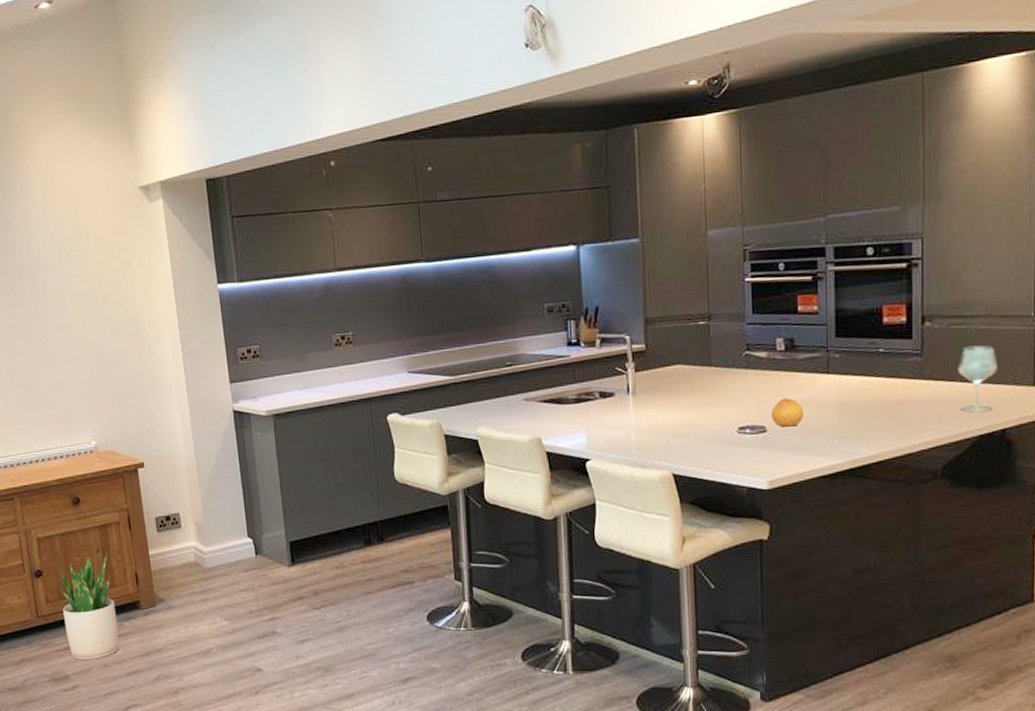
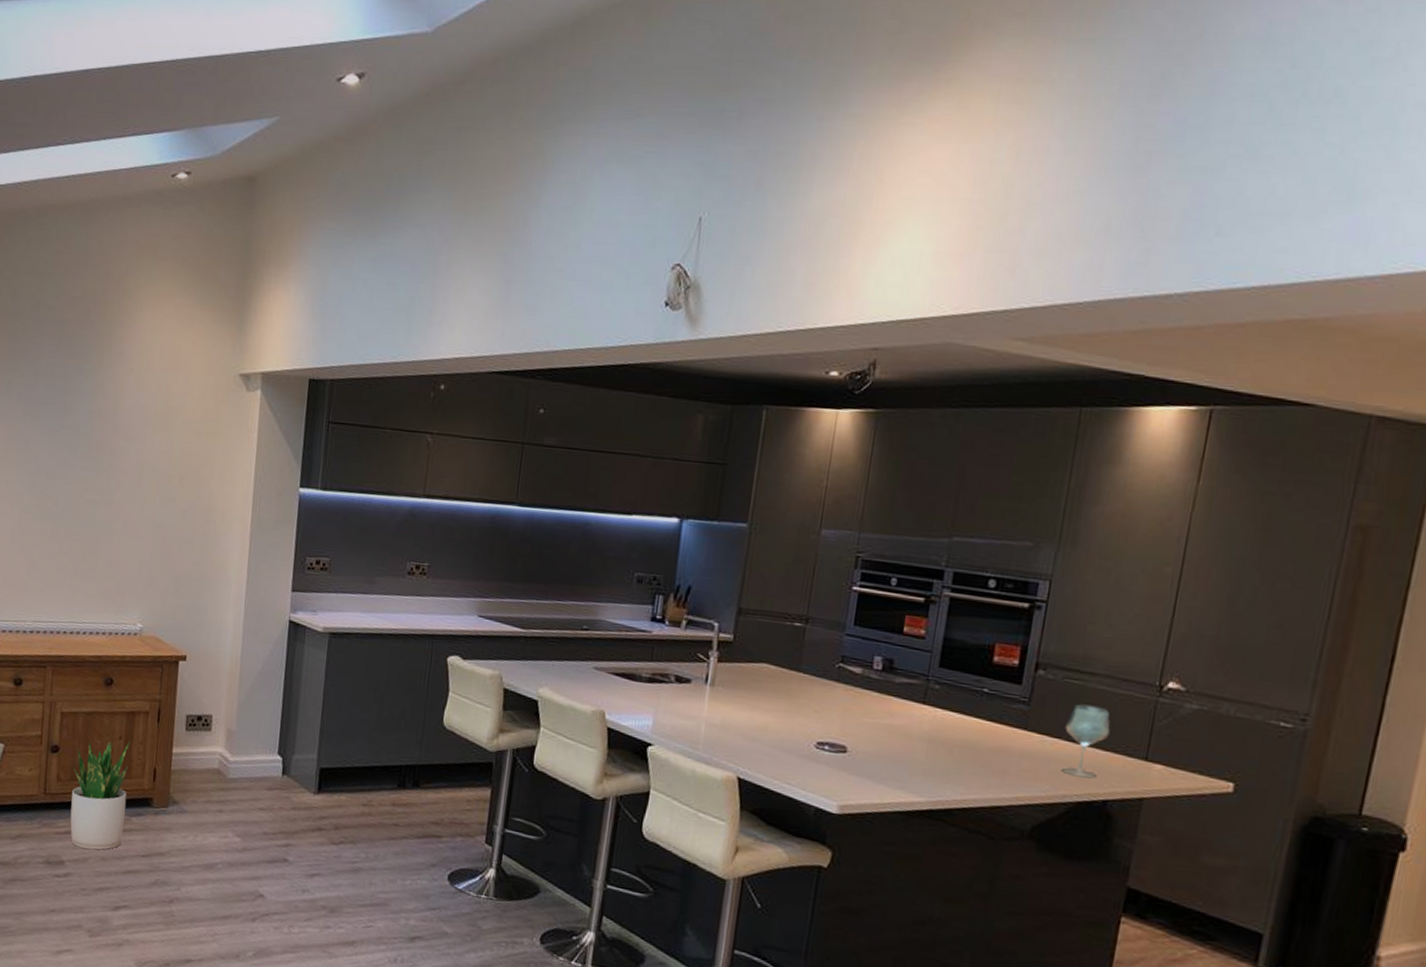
fruit: present [771,398,803,427] -> none [854,720,891,753]

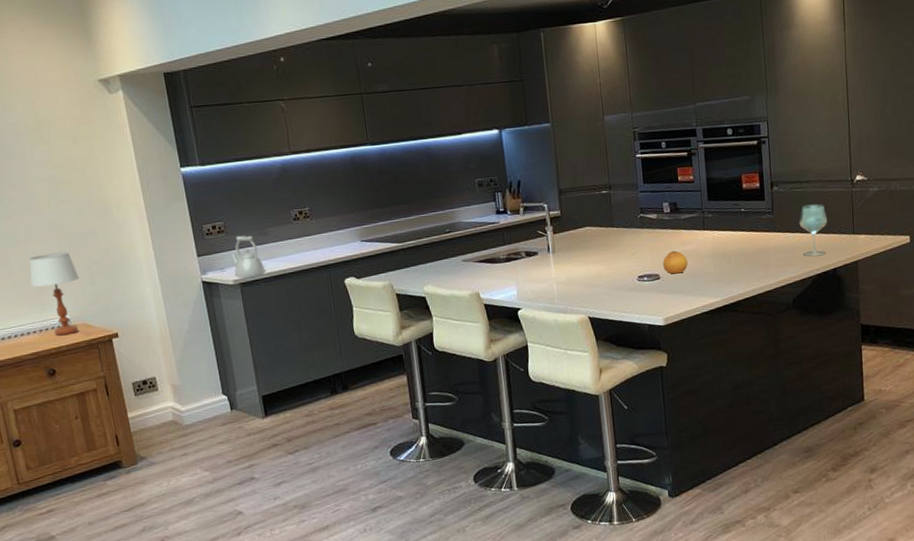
planter: present [70,741,130,851] -> none [39,418,104,521]
table lamp: none [113,551,164,646] -> present [29,252,80,336]
kettle: none [326,577,362,630] -> present [230,235,266,279]
fruit: none [854,720,891,753] -> present [663,250,688,274]

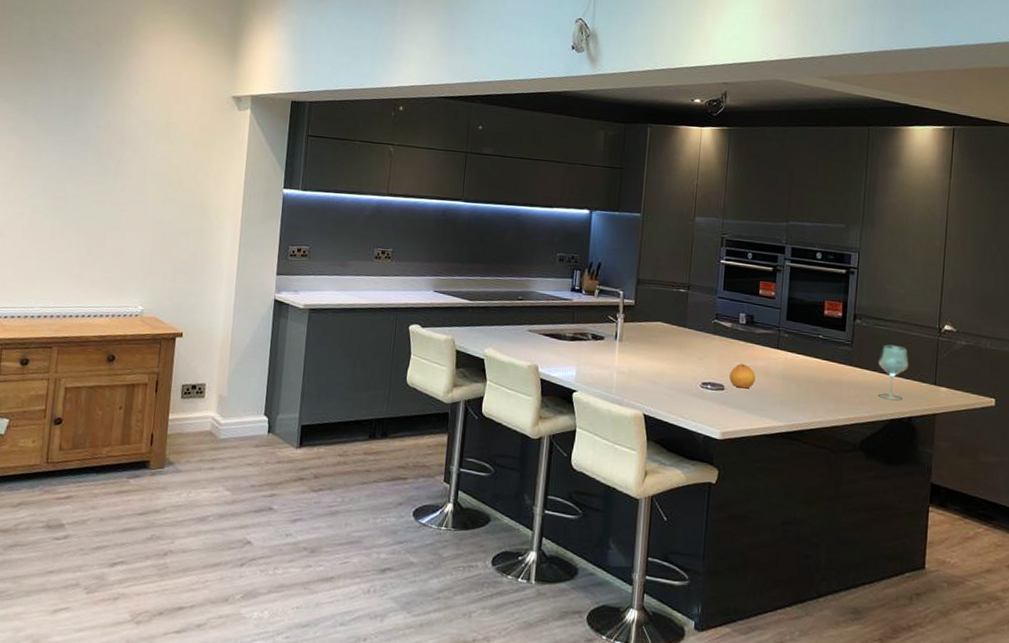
table lamp: present [29,252,80,336] -> none [117,244,164,326]
kettle: present [230,235,266,279] -> none [306,262,337,306]

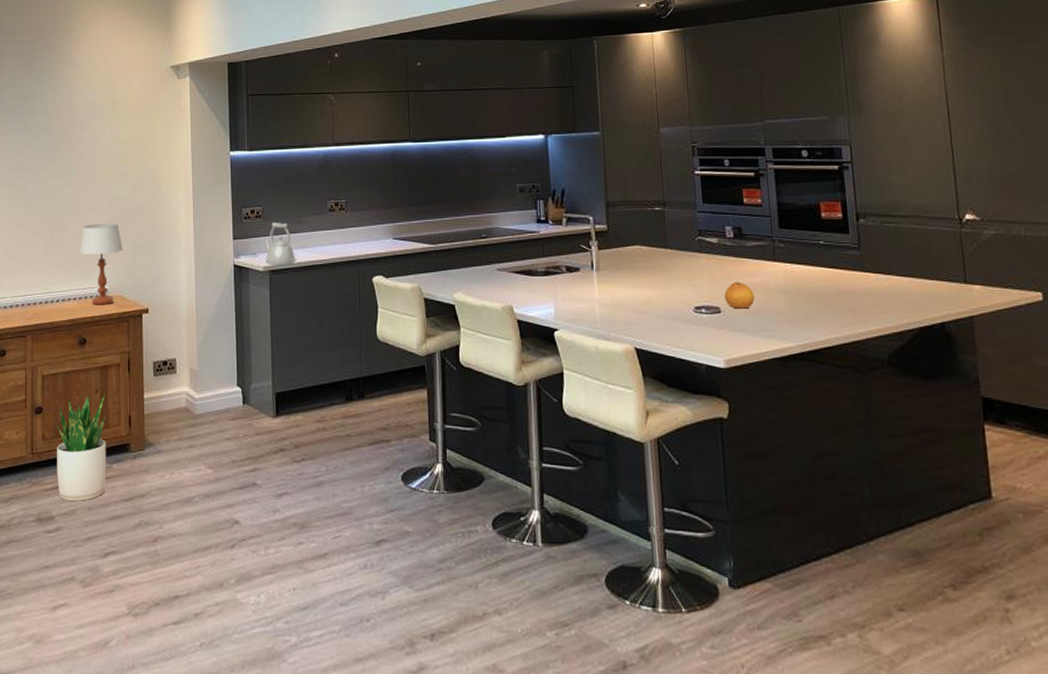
planter: none [70,411,130,512] -> present [56,393,107,502]
table lamp: none [117,244,164,326] -> present [79,223,124,306]
kettle: none [306,262,337,306] -> present [264,221,296,266]
wine glass: present [878,344,909,401] -> none [893,243,931,306]

